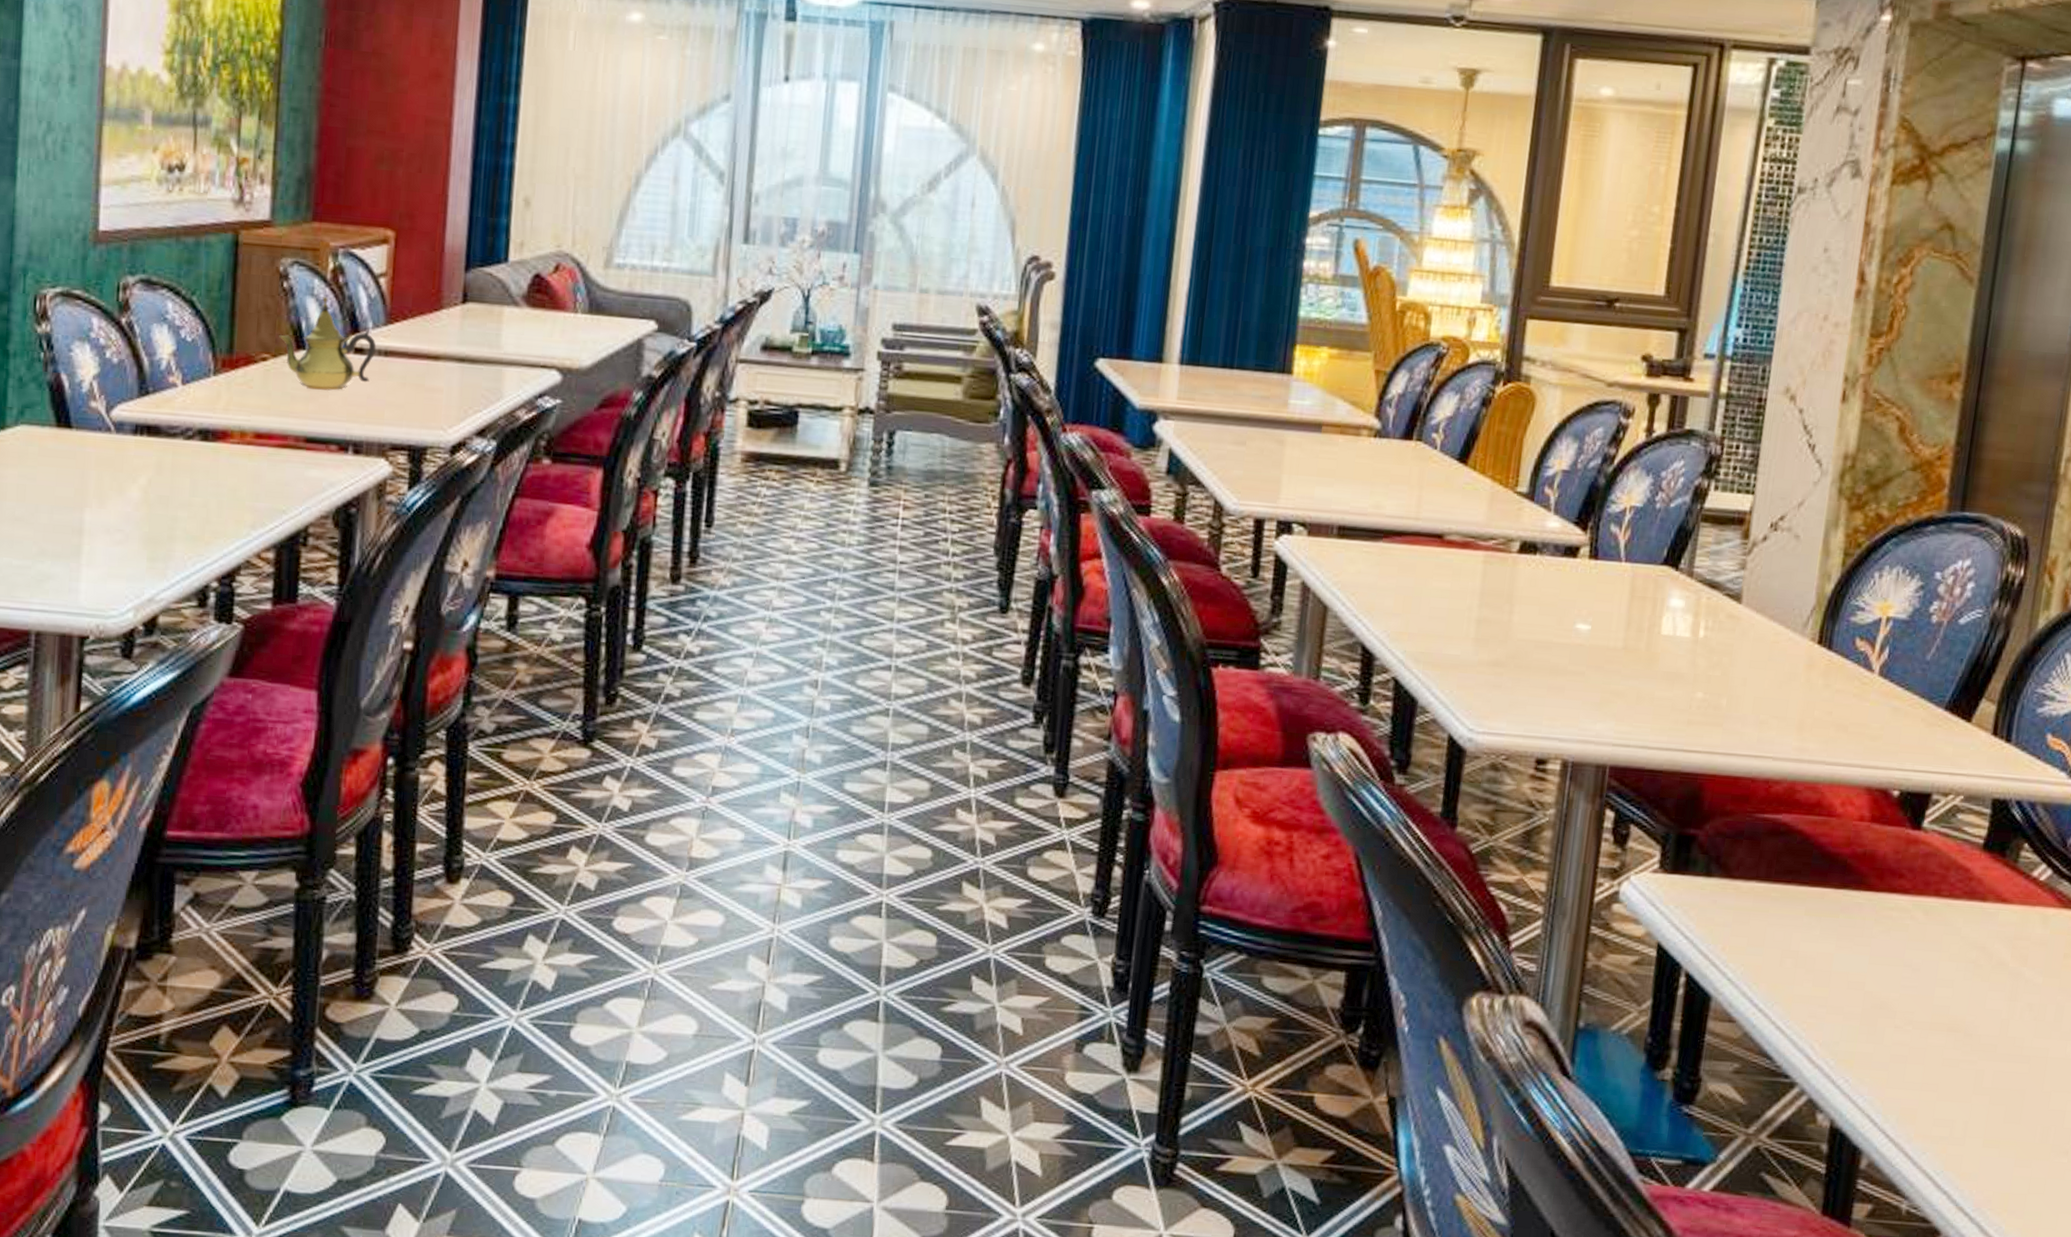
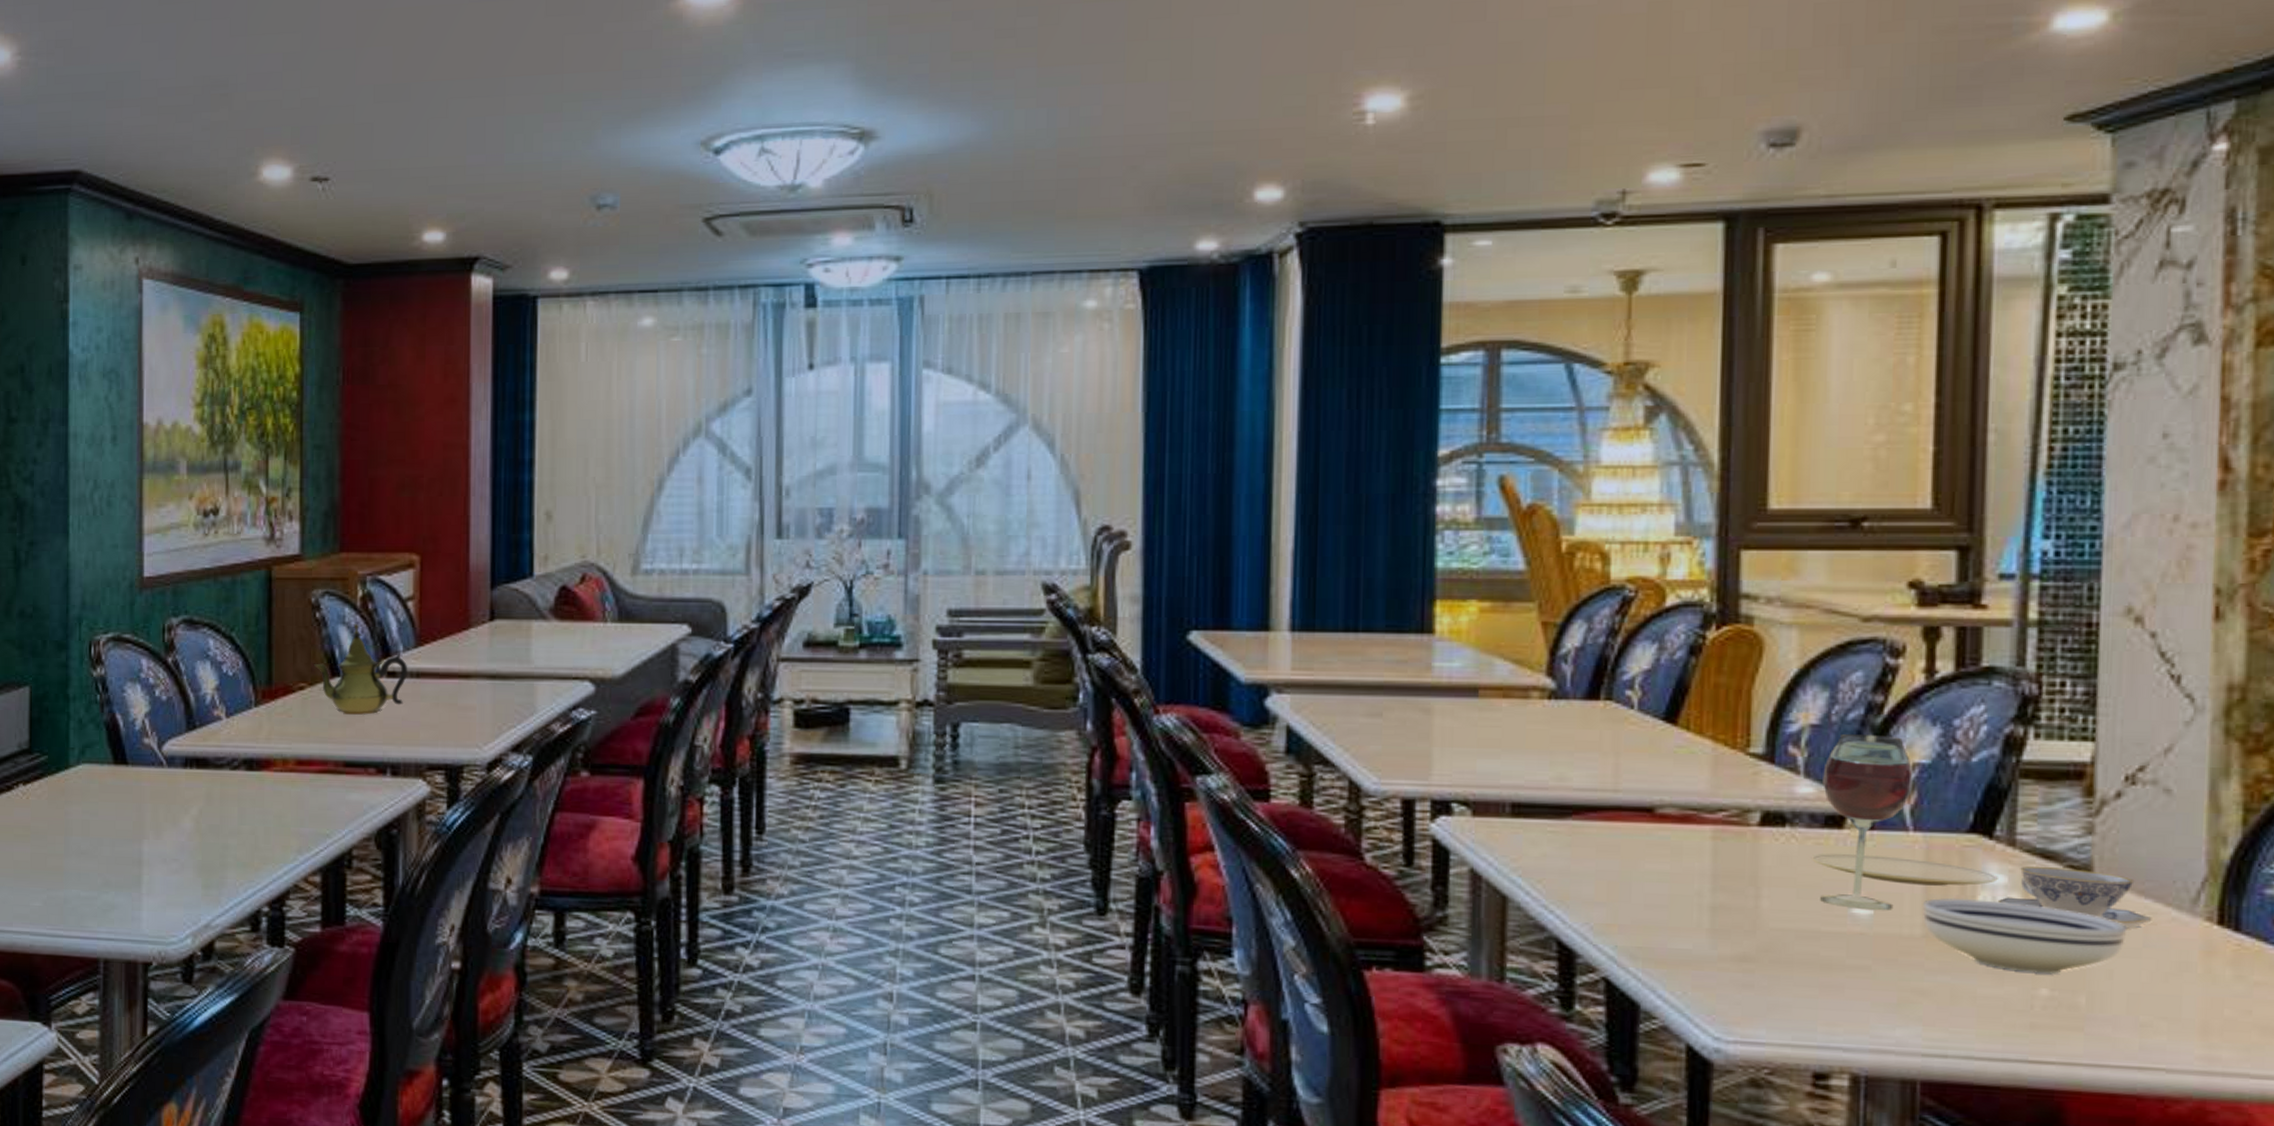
plate: none [1551,577,1679,608] -> present [1810,853,1998,886]
wineglass: none [1555,479,1630,627] -> present [1820,733,1913,911]
bowl: none [1624,617,1760,680] -> present [1922,897,2128,974]
teacup: none [1676,594,1777,646] -> present [1997,867,2152,929]

